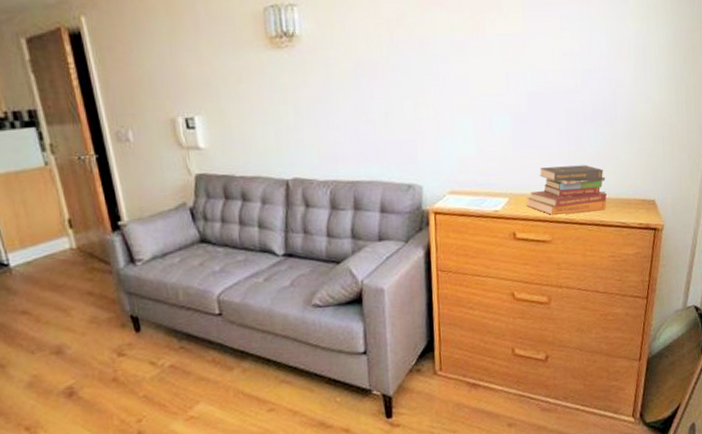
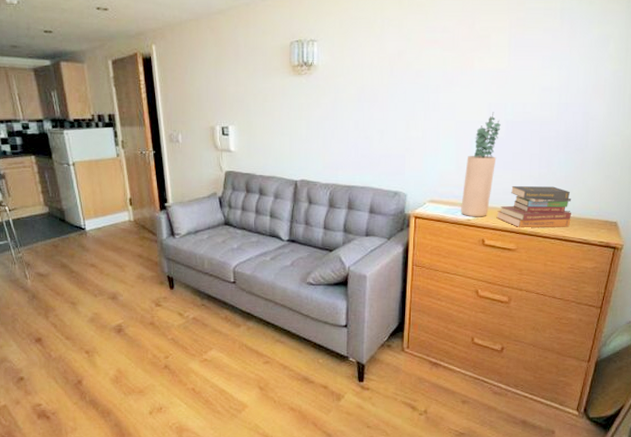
vase: none [486,83,522,208] -> present [461,112,501,217]

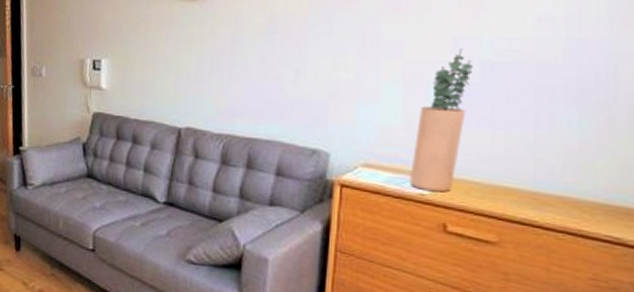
books: present [496,186,572,228] -> none [465,152,592,217]

